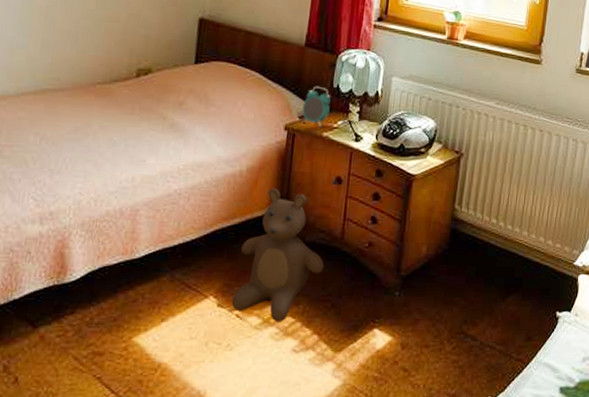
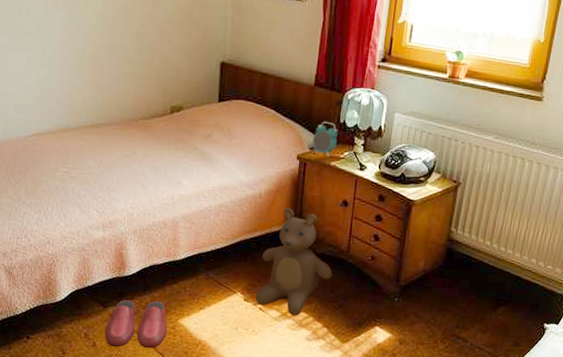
slippers: none [31,314,118,381] -> present [104,300,167,349]

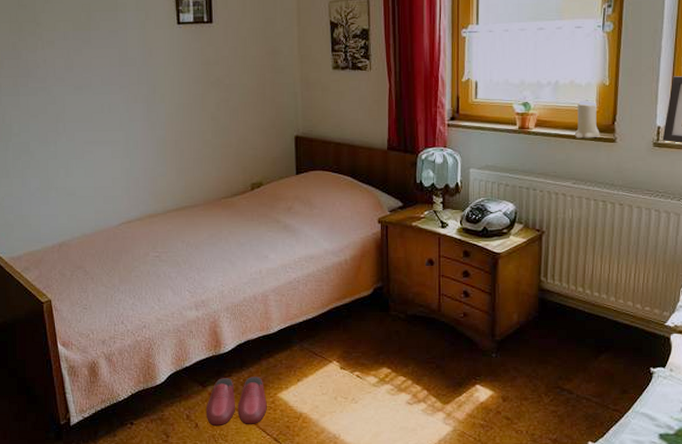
teddy bear: present [255,208,333,316] -> none [351,272,426,381]
alarm clock: present [312,121,338,158] -> none [391,183,416,219]
candle: none [502,54,529,95] -> present [574,100,600,139]

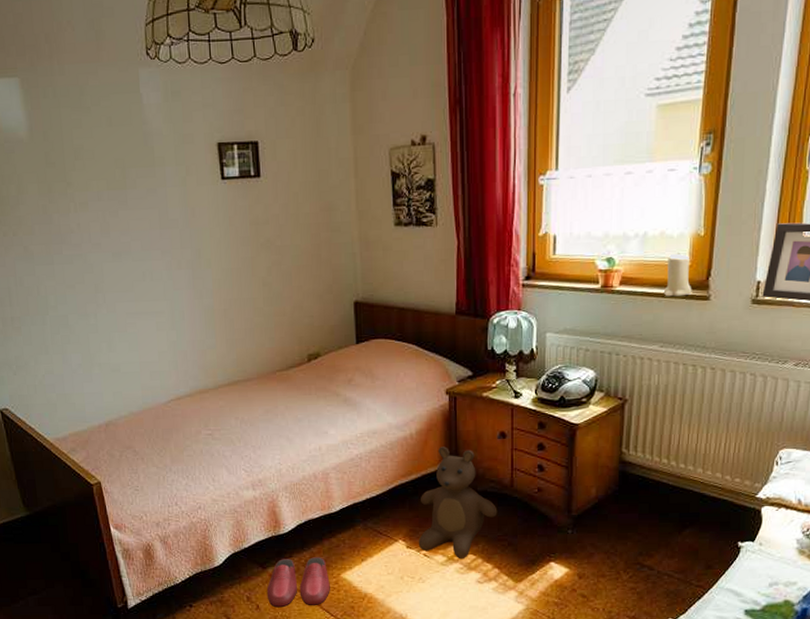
teddy bear: none [351,272,426,381] -> present [418,446,498,559]

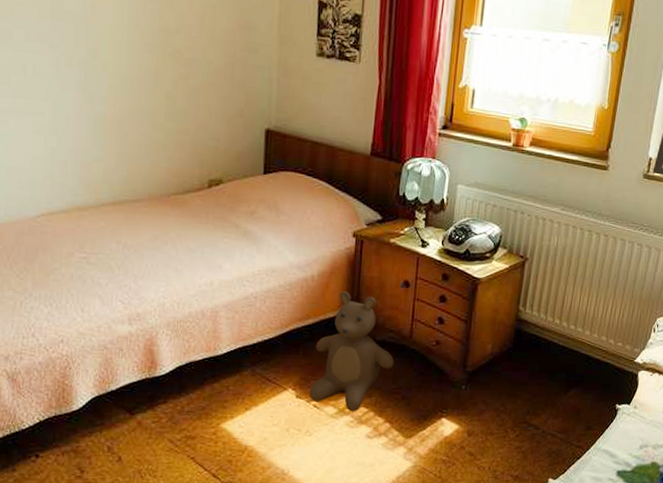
slippers: present [266,557,330,608] -> none [132,404,207,460]
candle: present [663,253,692,297] -> none [568,122,594,164]

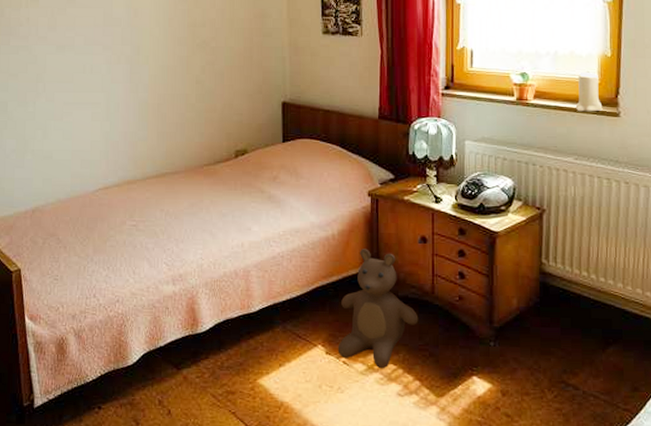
candle: none [568,122,594,164] -> present [575,71,603,112]

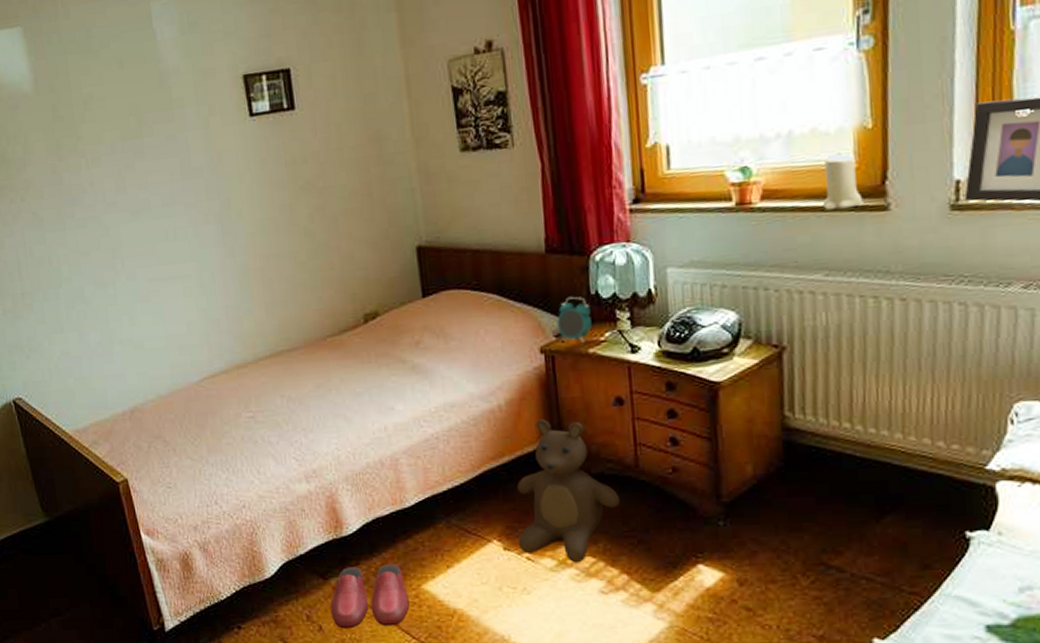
slippers: none [179,359,246,414] -> present [330,564,410,629]
alarm clock: none [382,154,408,192] -> present [556,296,592,344]

